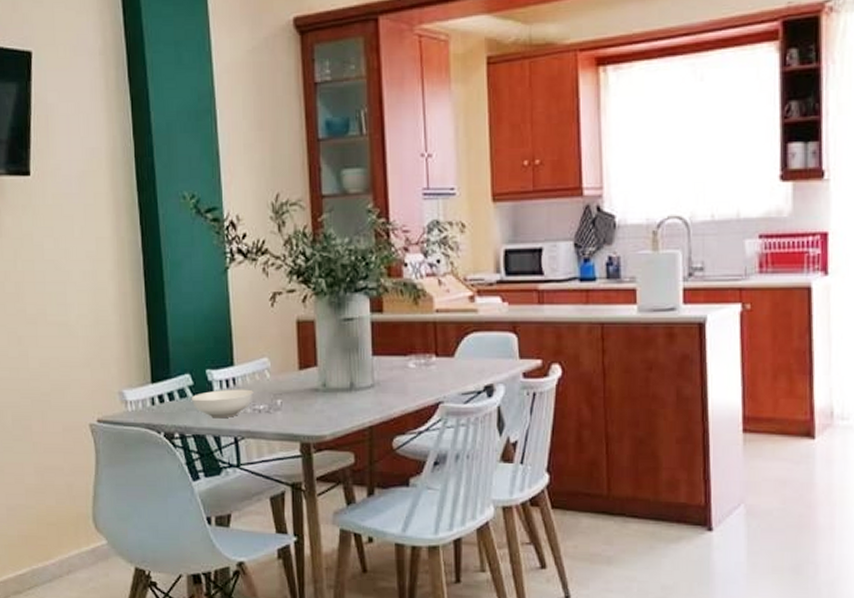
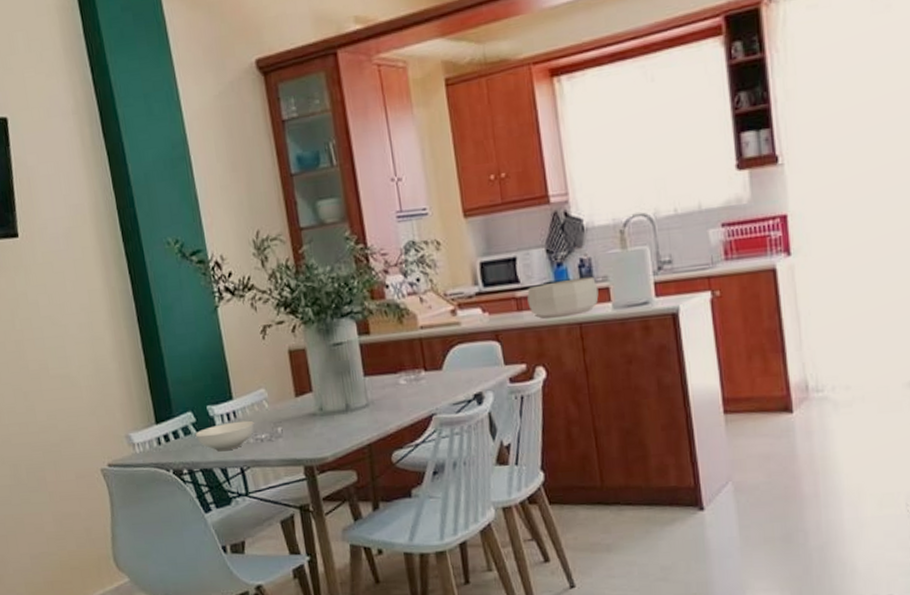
decorative bowl: none [550,276,624,316] -> present [527,276,599,320]

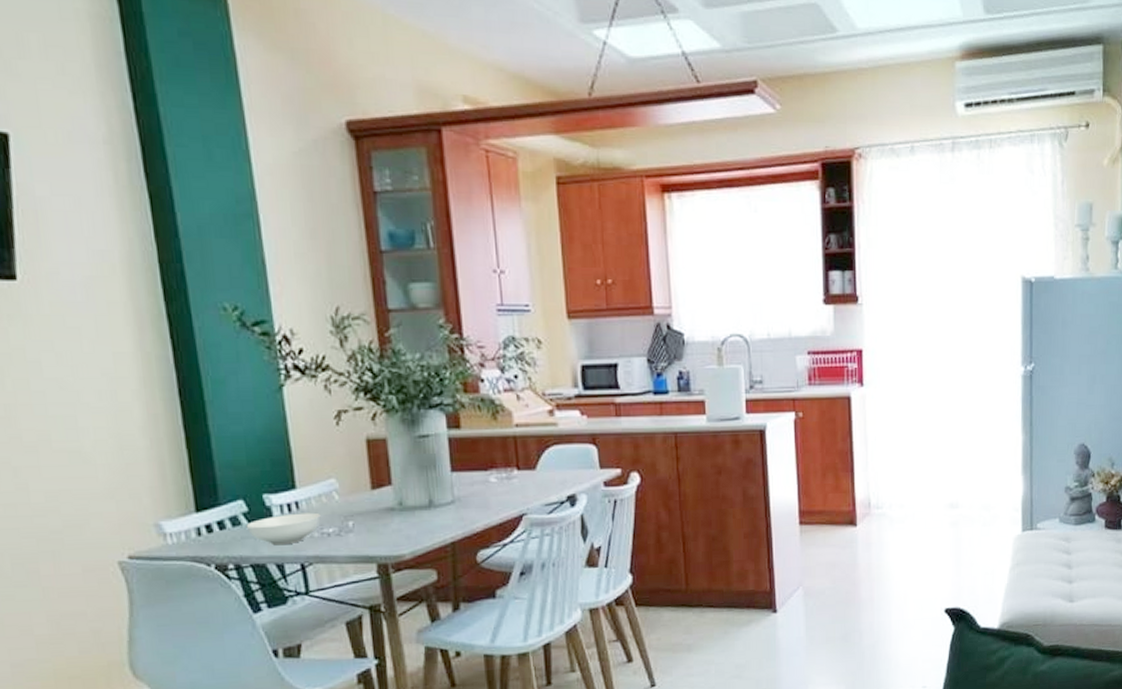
decorative bowl: present [527,276,599,320] -> none [626,389,695,427]

